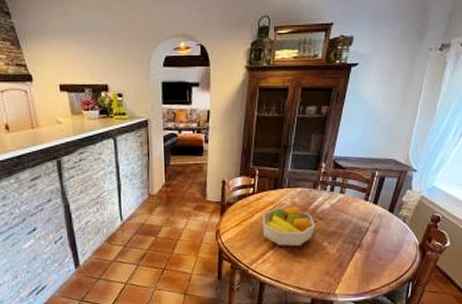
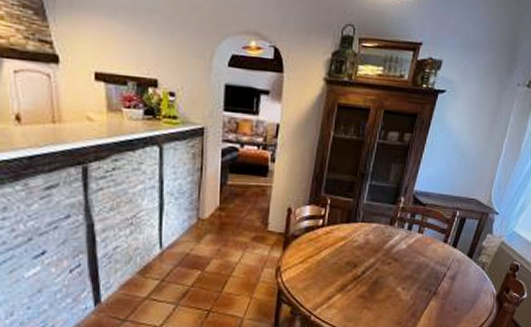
fruit bowl: present [262,206,316,246] -> none [330,243,390,290]

